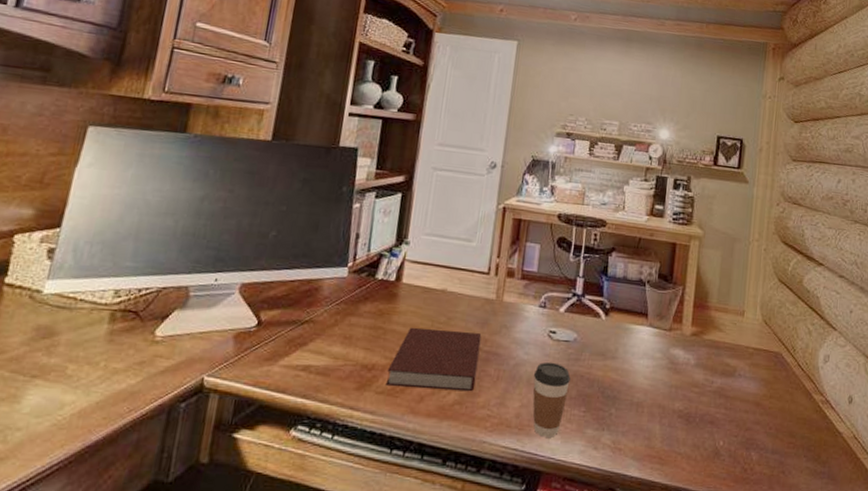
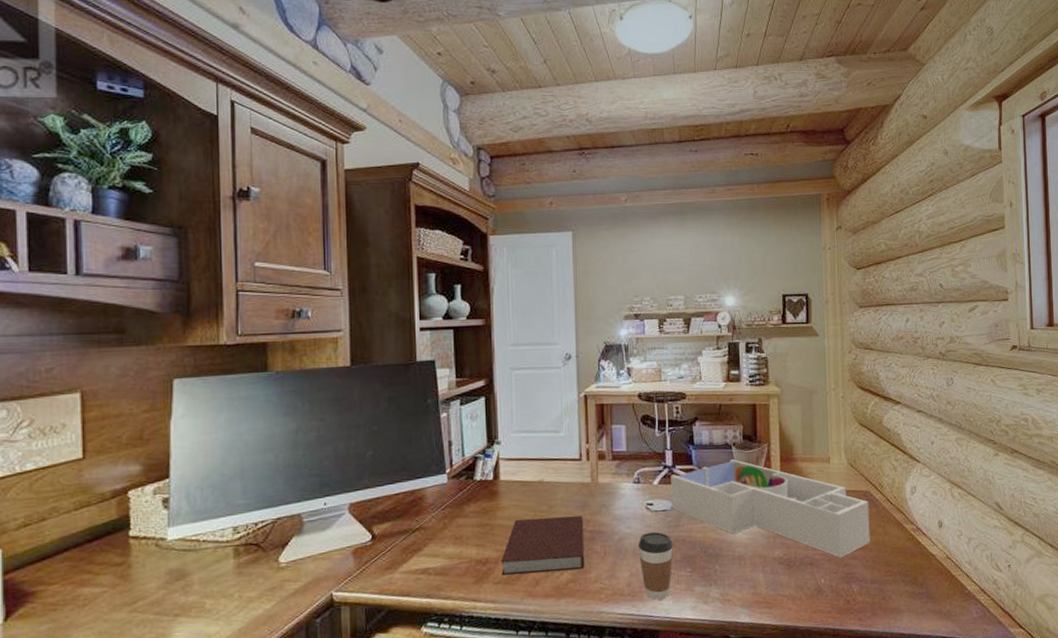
desk organizer: none [575,297,779,421] -> present [671,459,870,558]

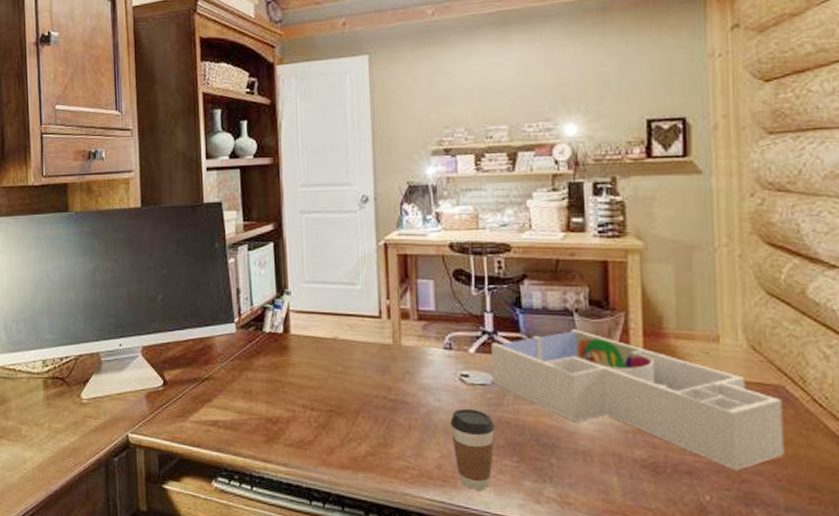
notebook: present [501,516,585,575] -> none [292,378,386,443]

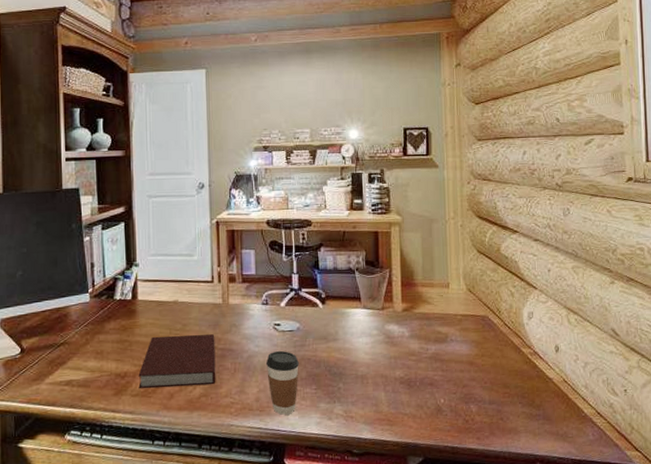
notebook: none [292,378,386,443] -> present [138,334,216,388]
desk organizer: present [491,329,784,471] -> none [297,283,488,379]

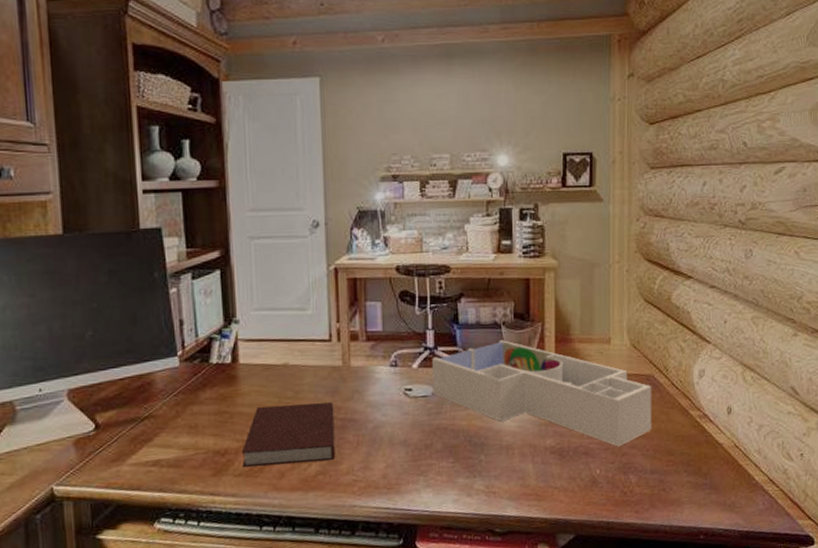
coffee cup: present [265,350,299,415] -> none [394,419,434,493]
desk organizer: none [297,283,488,379] -> present [432,340,652,447]

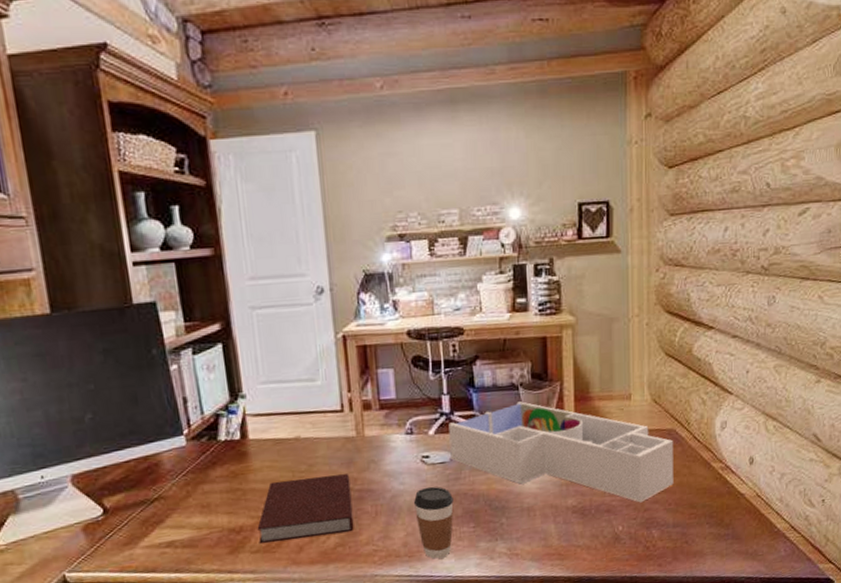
coffee cup: none [394,419,434,493] -> present [413,486,454,559]

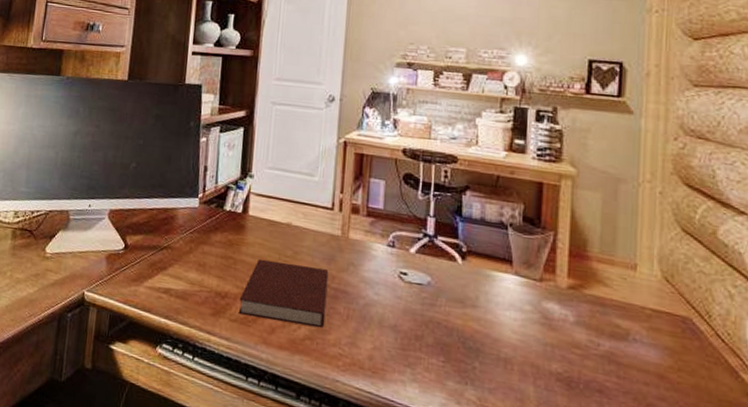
coffee cup: present [413,486,454,559] -> none [385,304,426,385]
desk organizer: present [448,401,674,503] -> none [428,242,689,394]

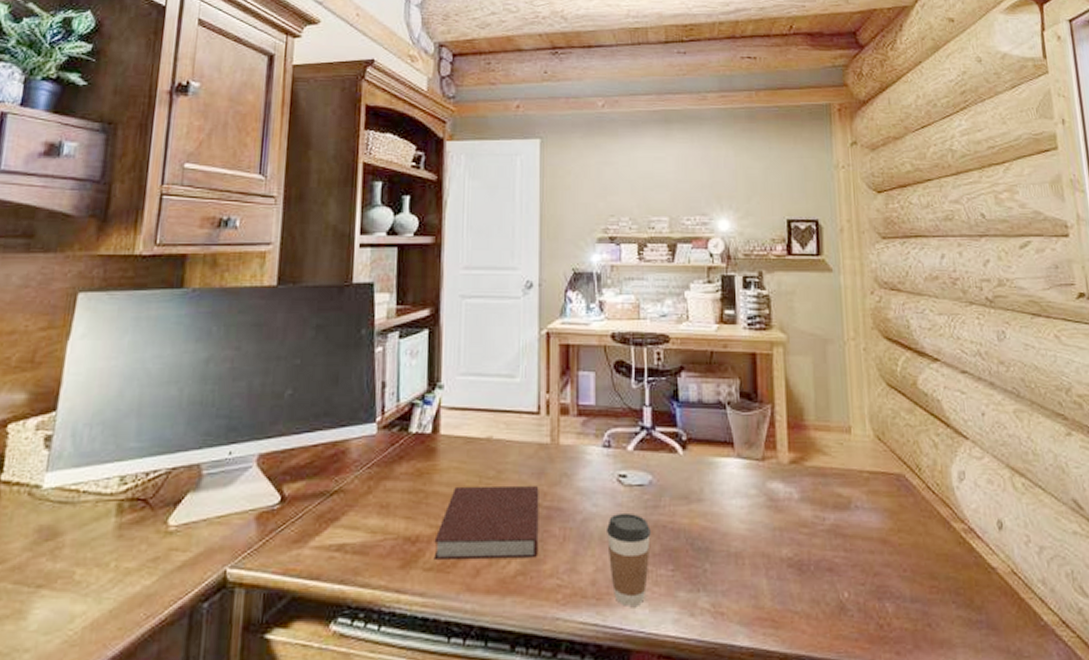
coffee cup: none [385,304,426,385] -> present [605,512,651,606]

